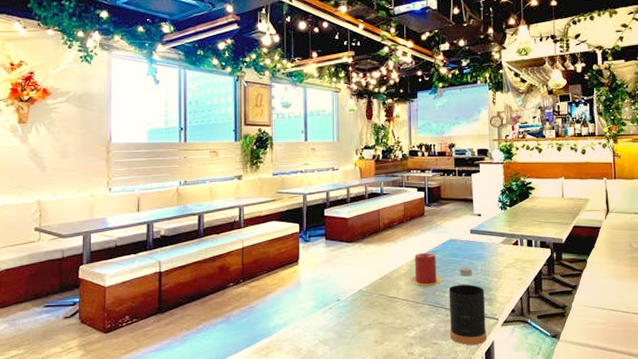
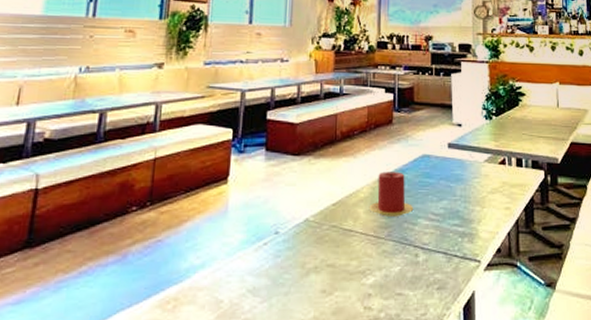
bottle: present [448,267,487,345] -> none [419,192,466,296]

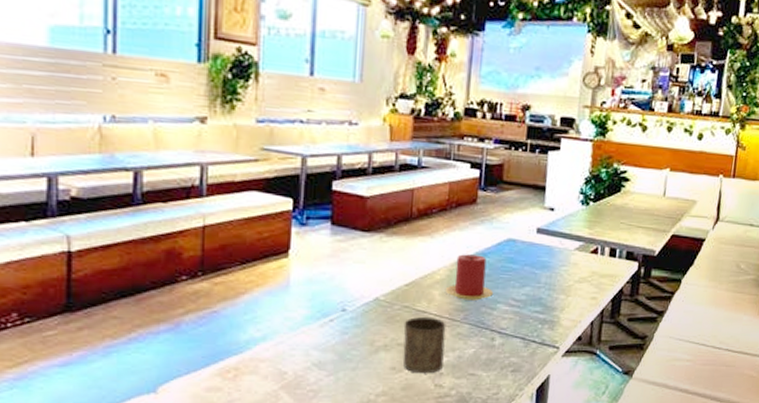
cup: none [332,235,372,296] -> present [403,316,446,374]

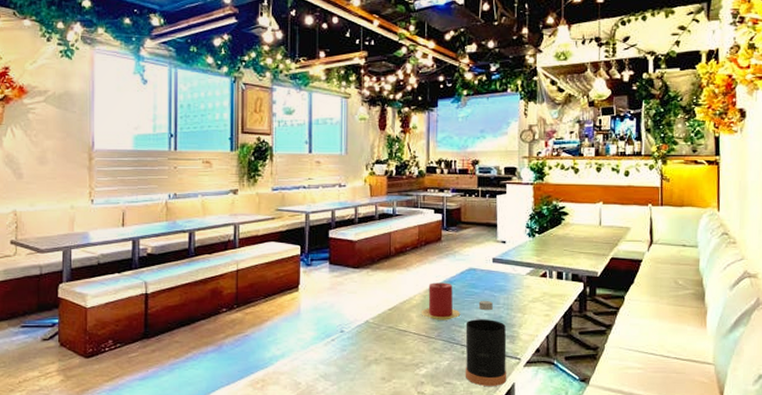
cup: present [403,316,446,374] -> none [389,335,424,383]
bottle: none [494,278,546,378] -> present [465,300,507,386]

